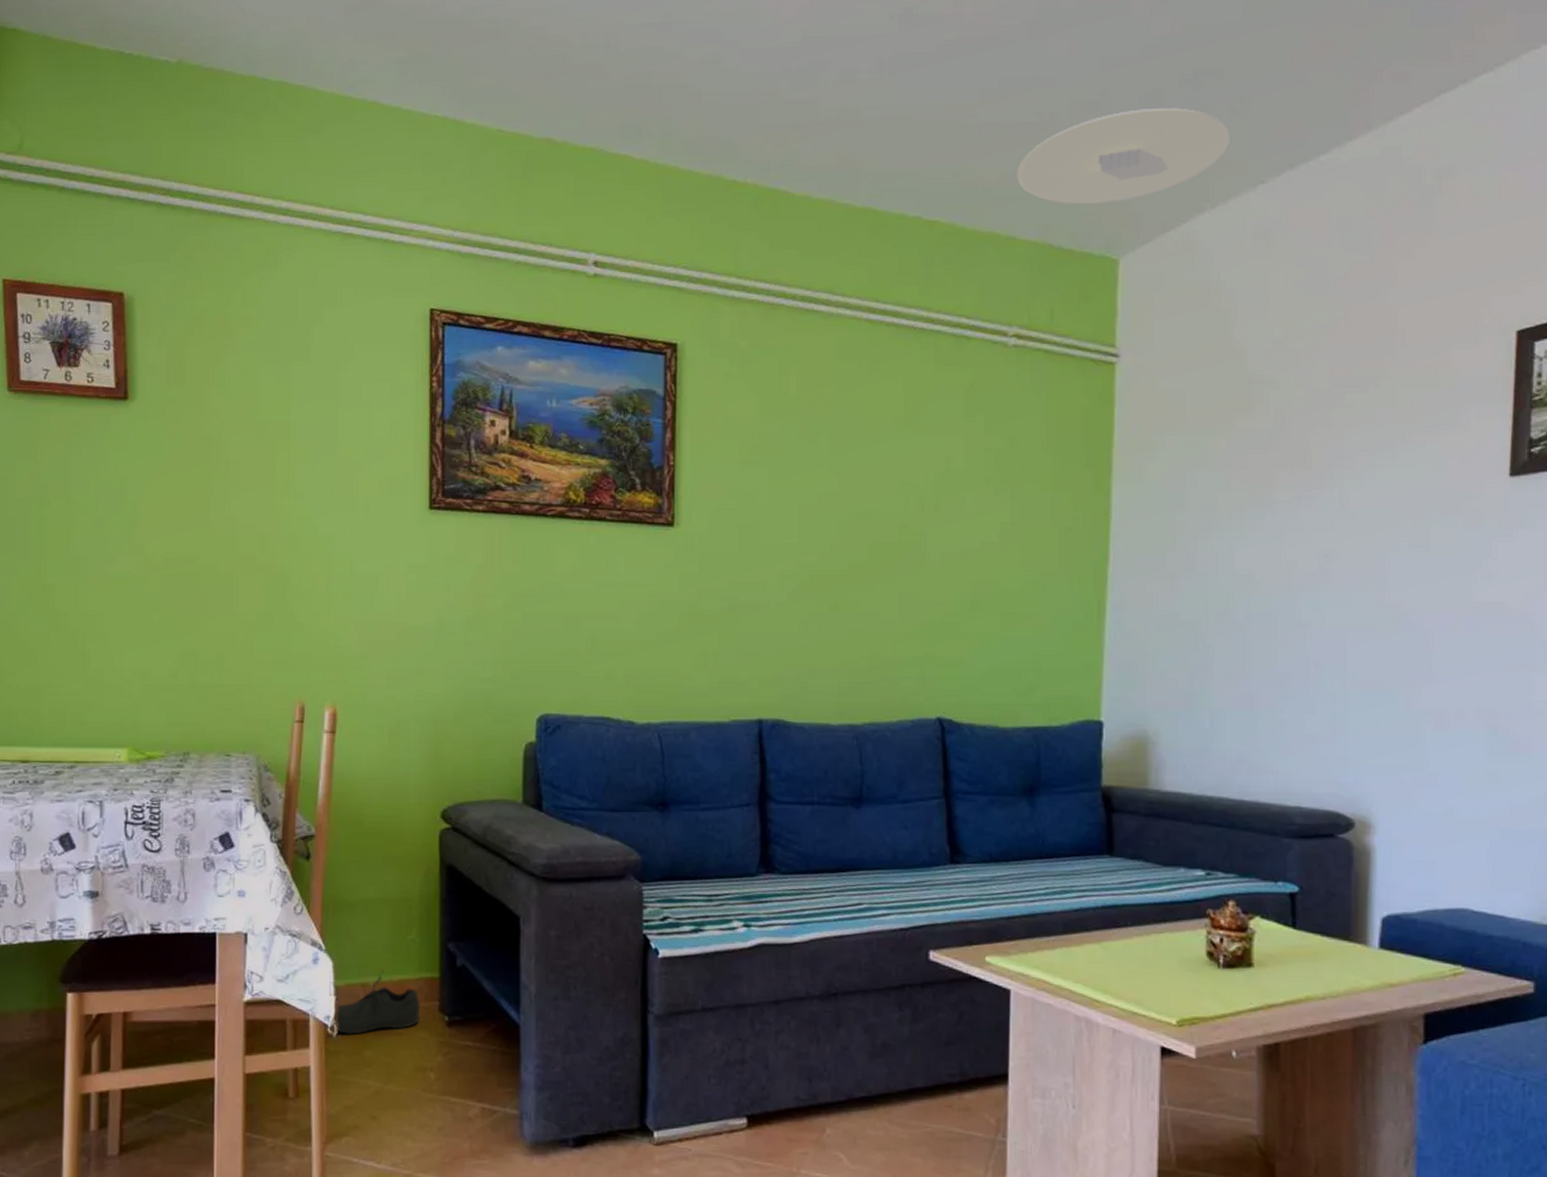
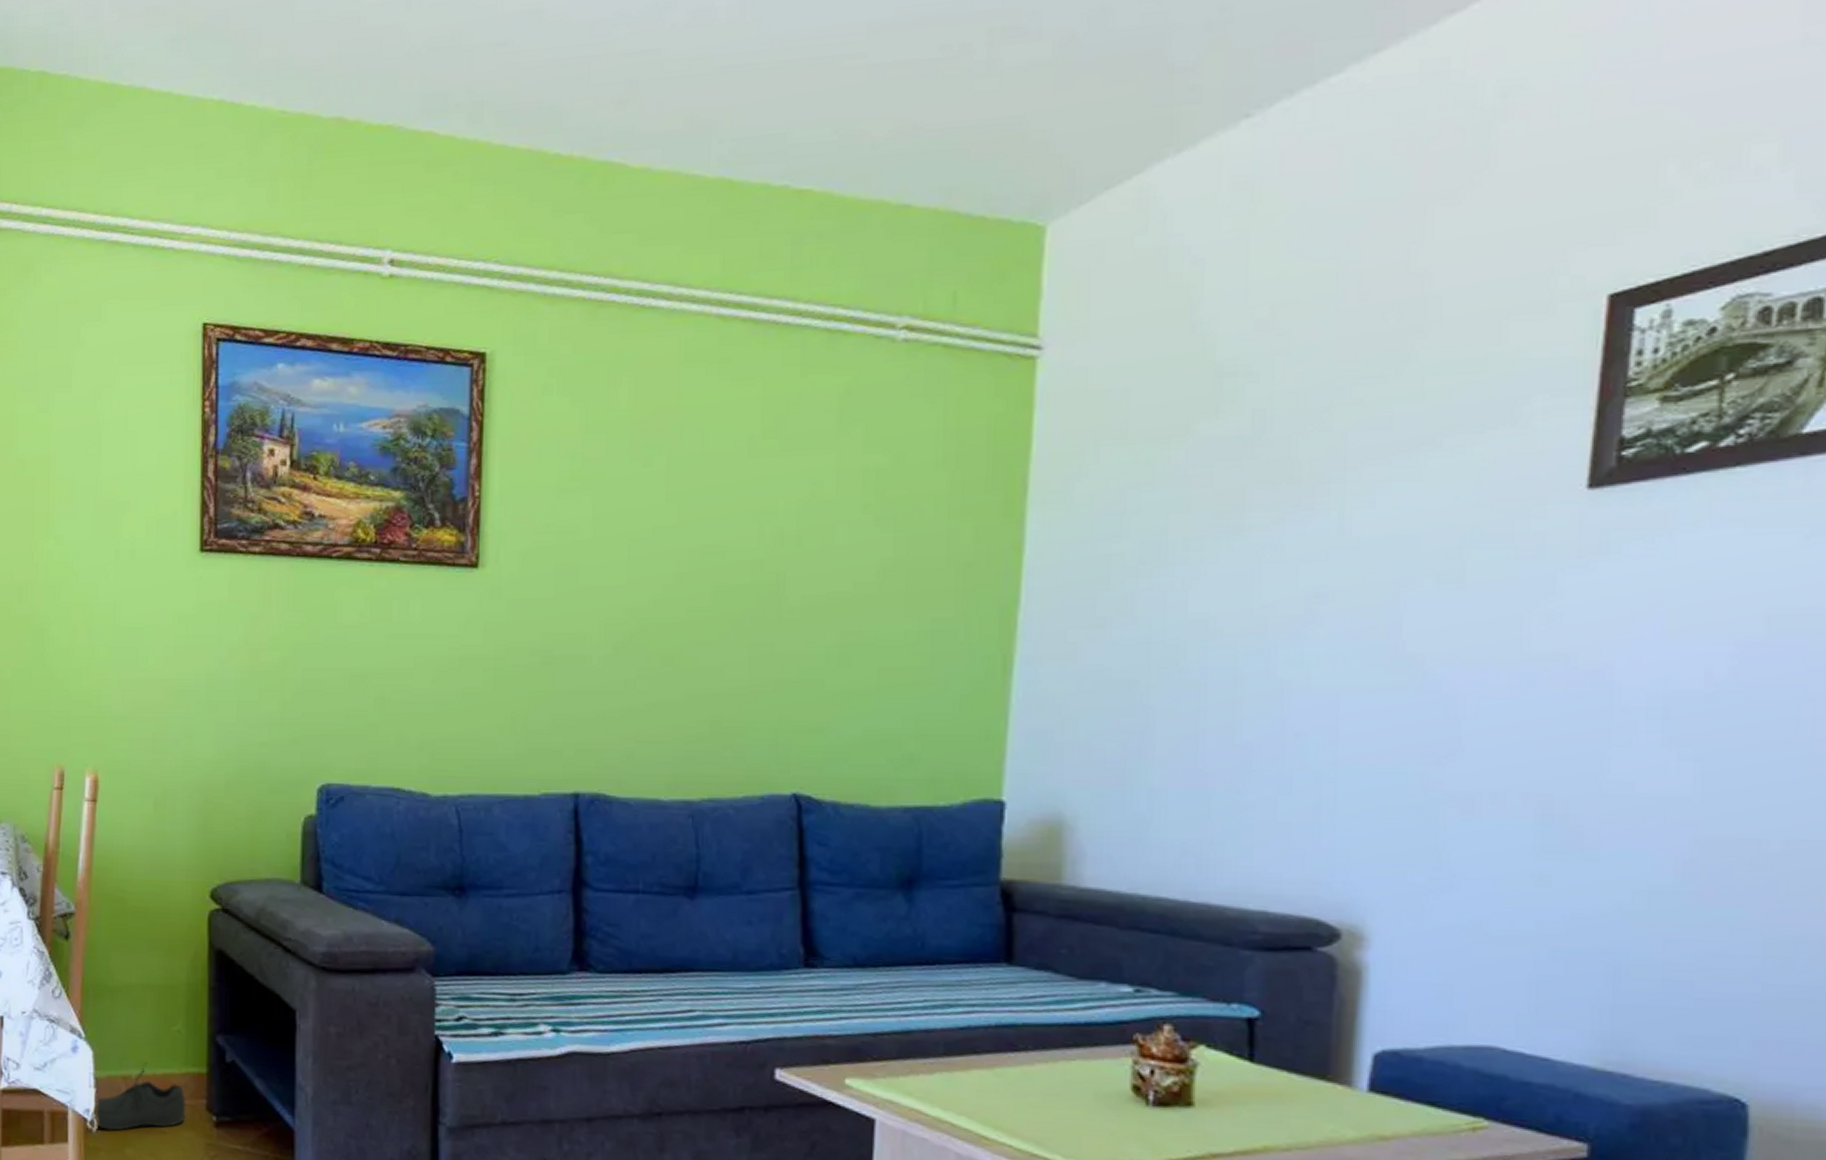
ceiling light: present [1017,108,1231,205] -> none [914,27,1205,160]

